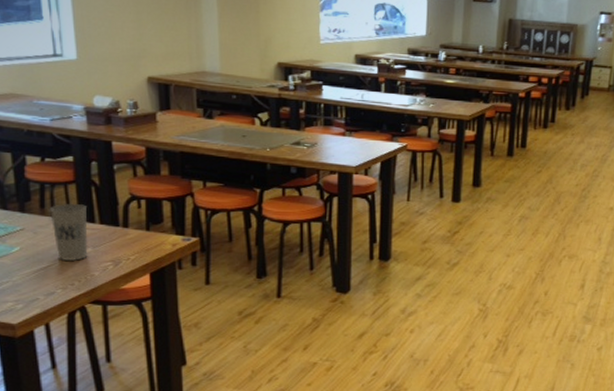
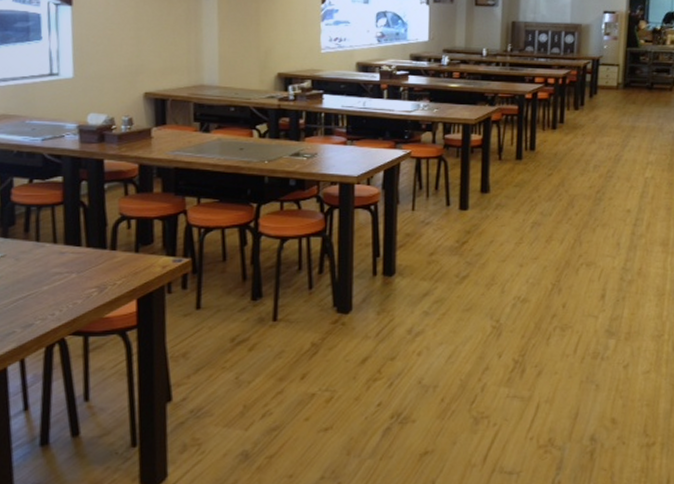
cup: present [49,203,88,261] -> none [33,226,73,288]

